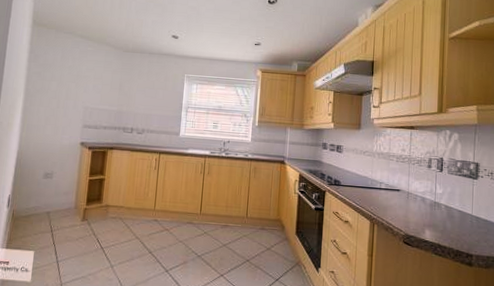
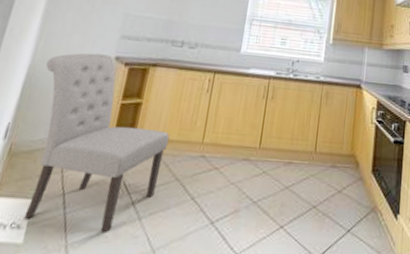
chair: none [29,140,129,277] -> present [24,53,170,234]

